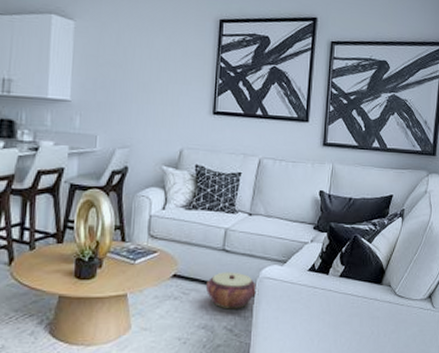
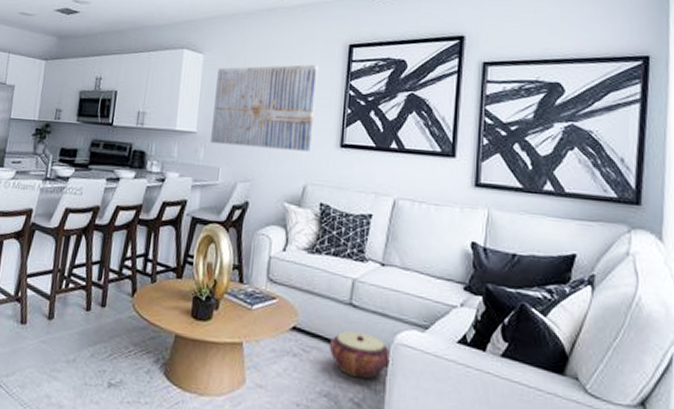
wall art: none [86,35,192,118] -> present [210,64,319,152]

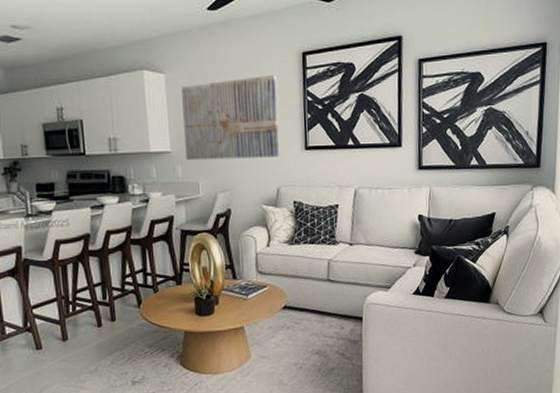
woven basket: present [329,330,390,379] -> none [315,300,363,335]

